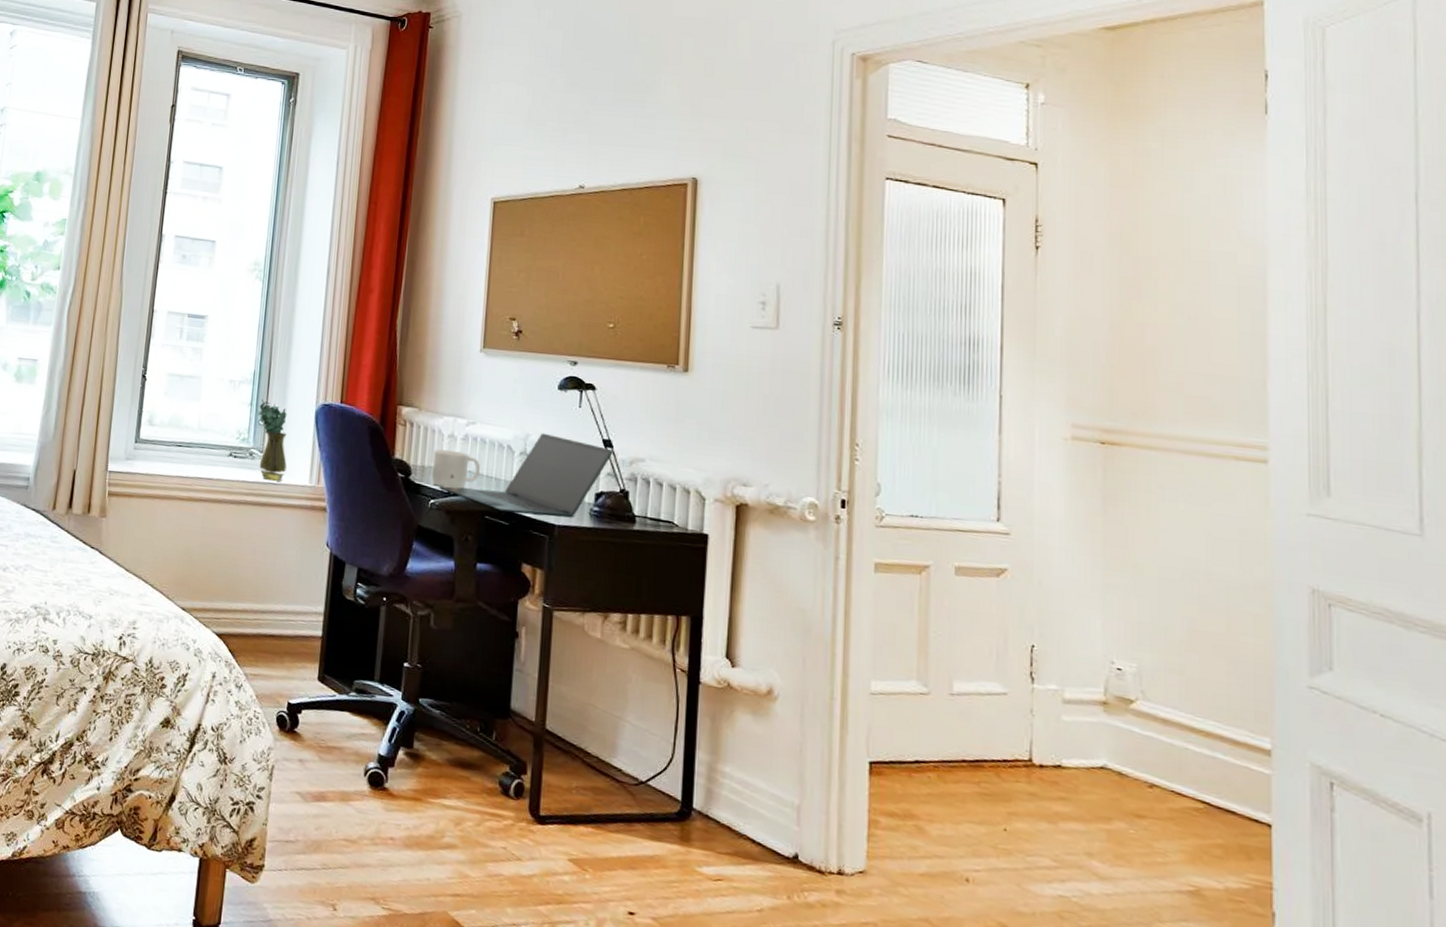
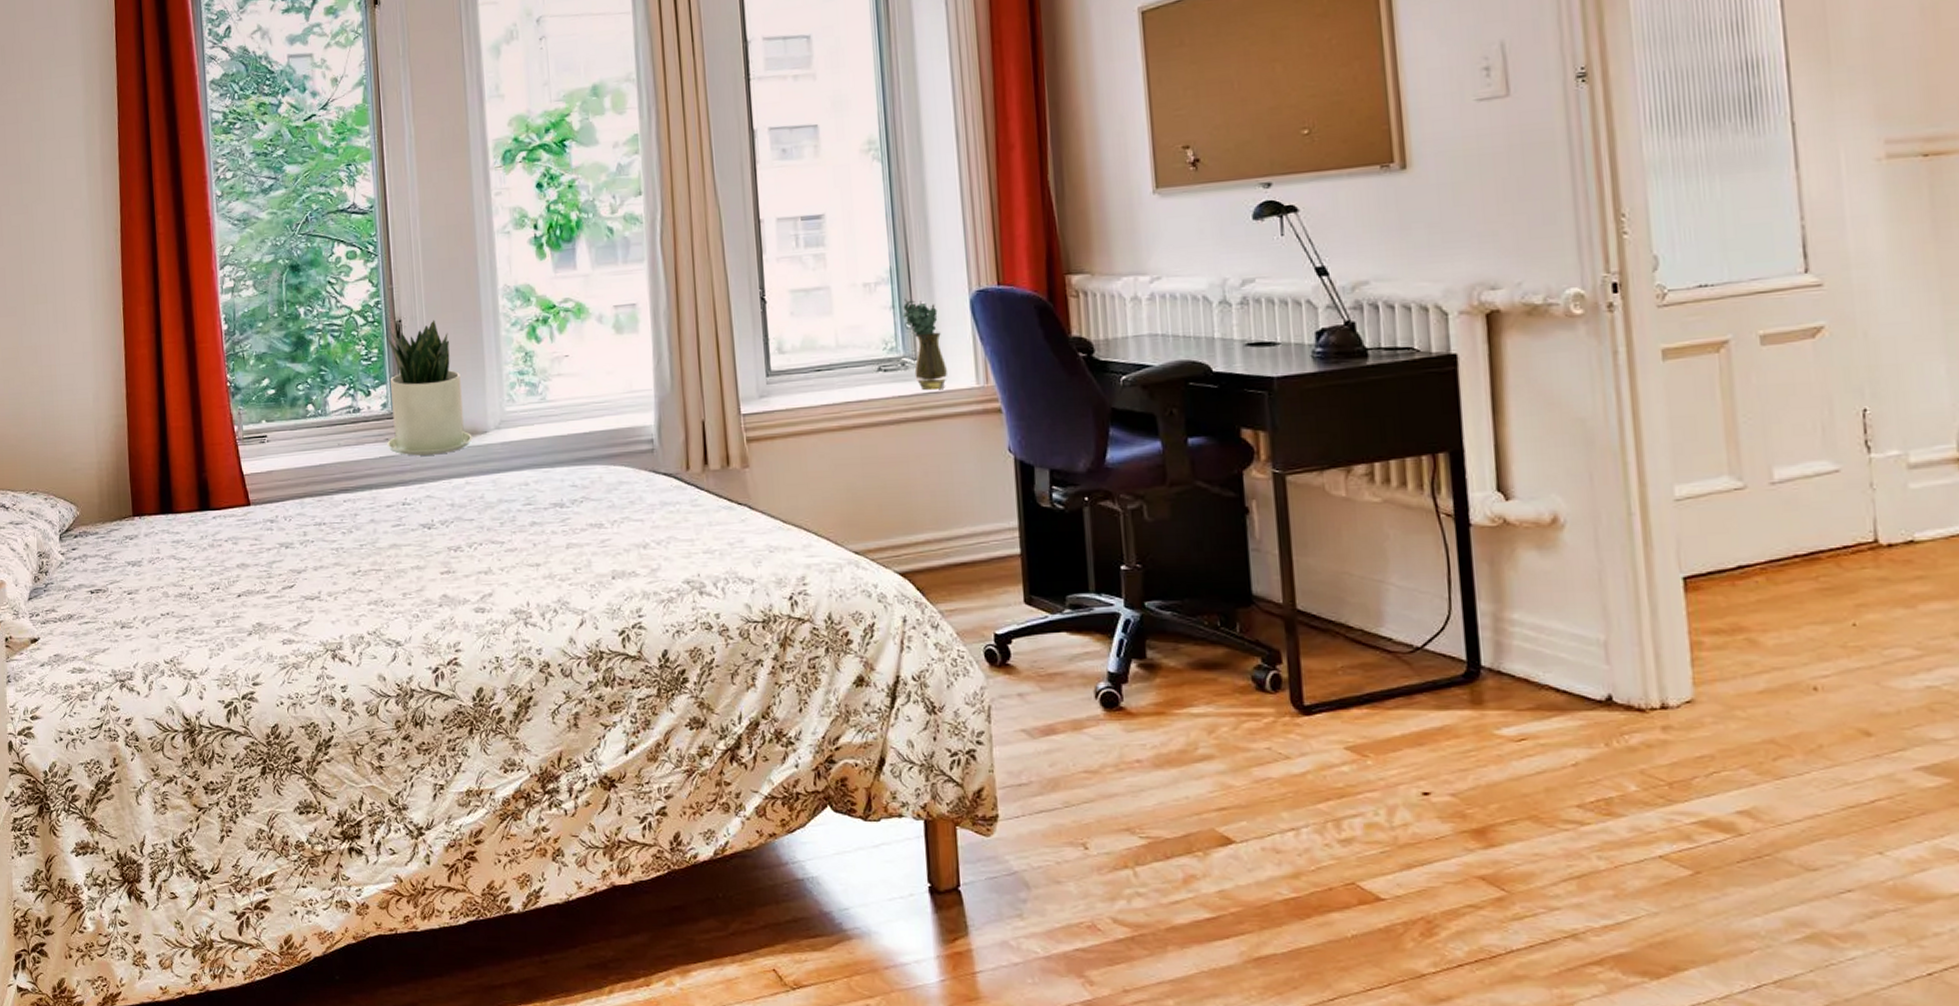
mug: present [432,449,480,489] -> none [1115,314,1175,359]
laptop: present [440,432,613,518] -> none [1130,273,1330,376]

